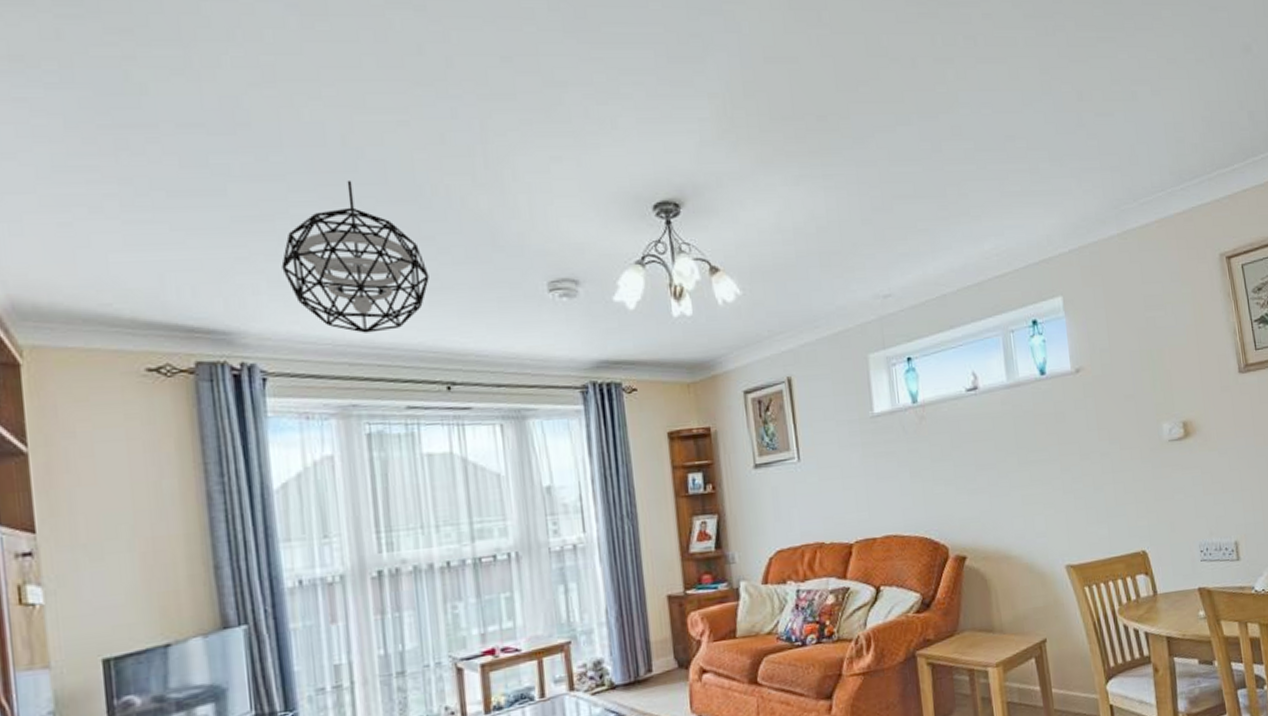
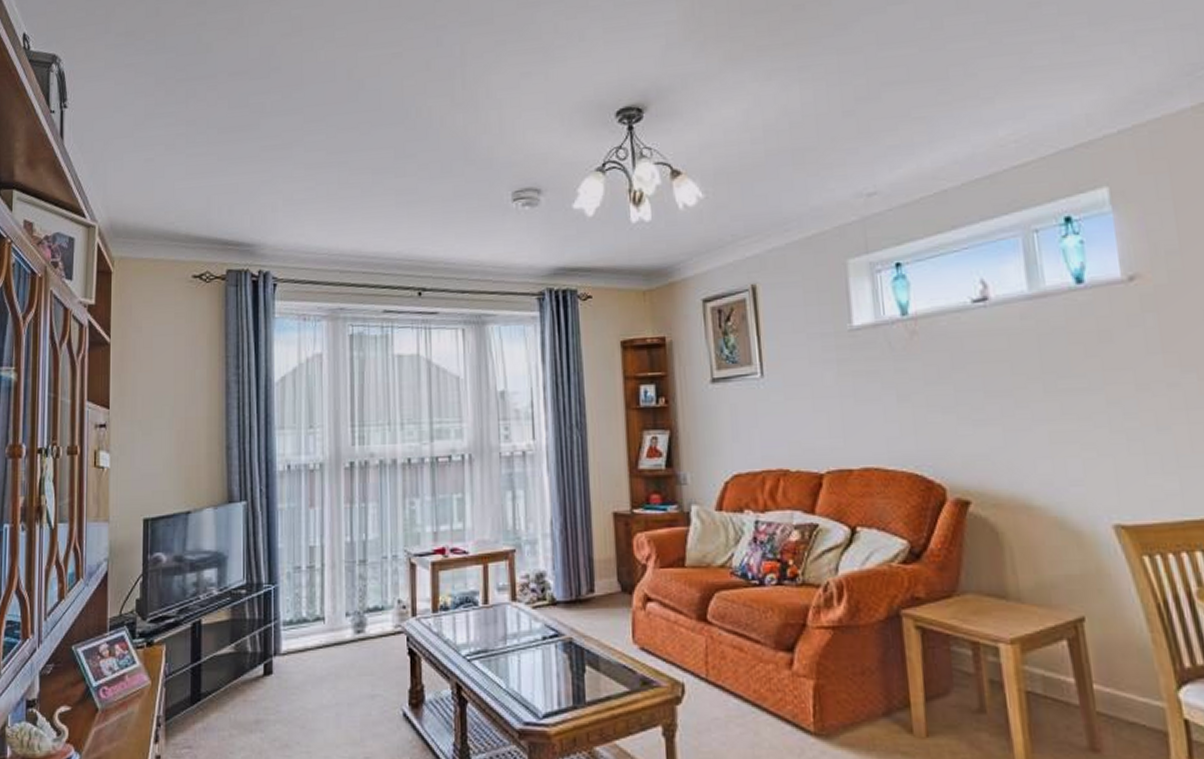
pendant light: present [281,180,429,333] -> none [295,108,409,244]

